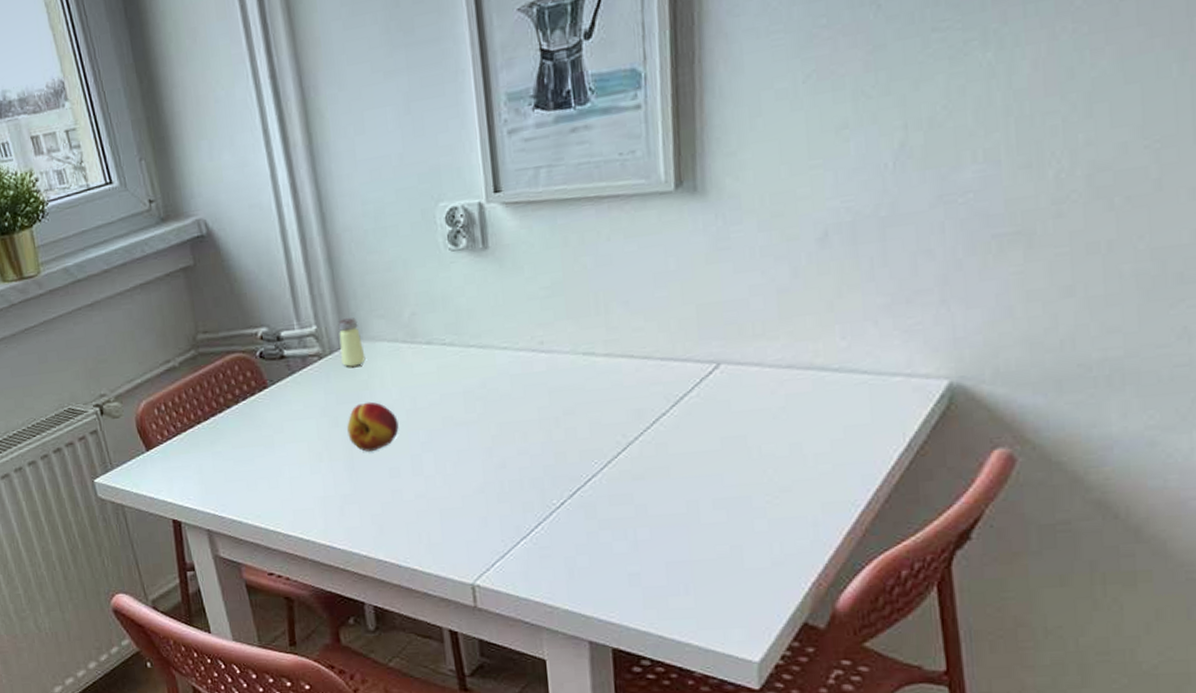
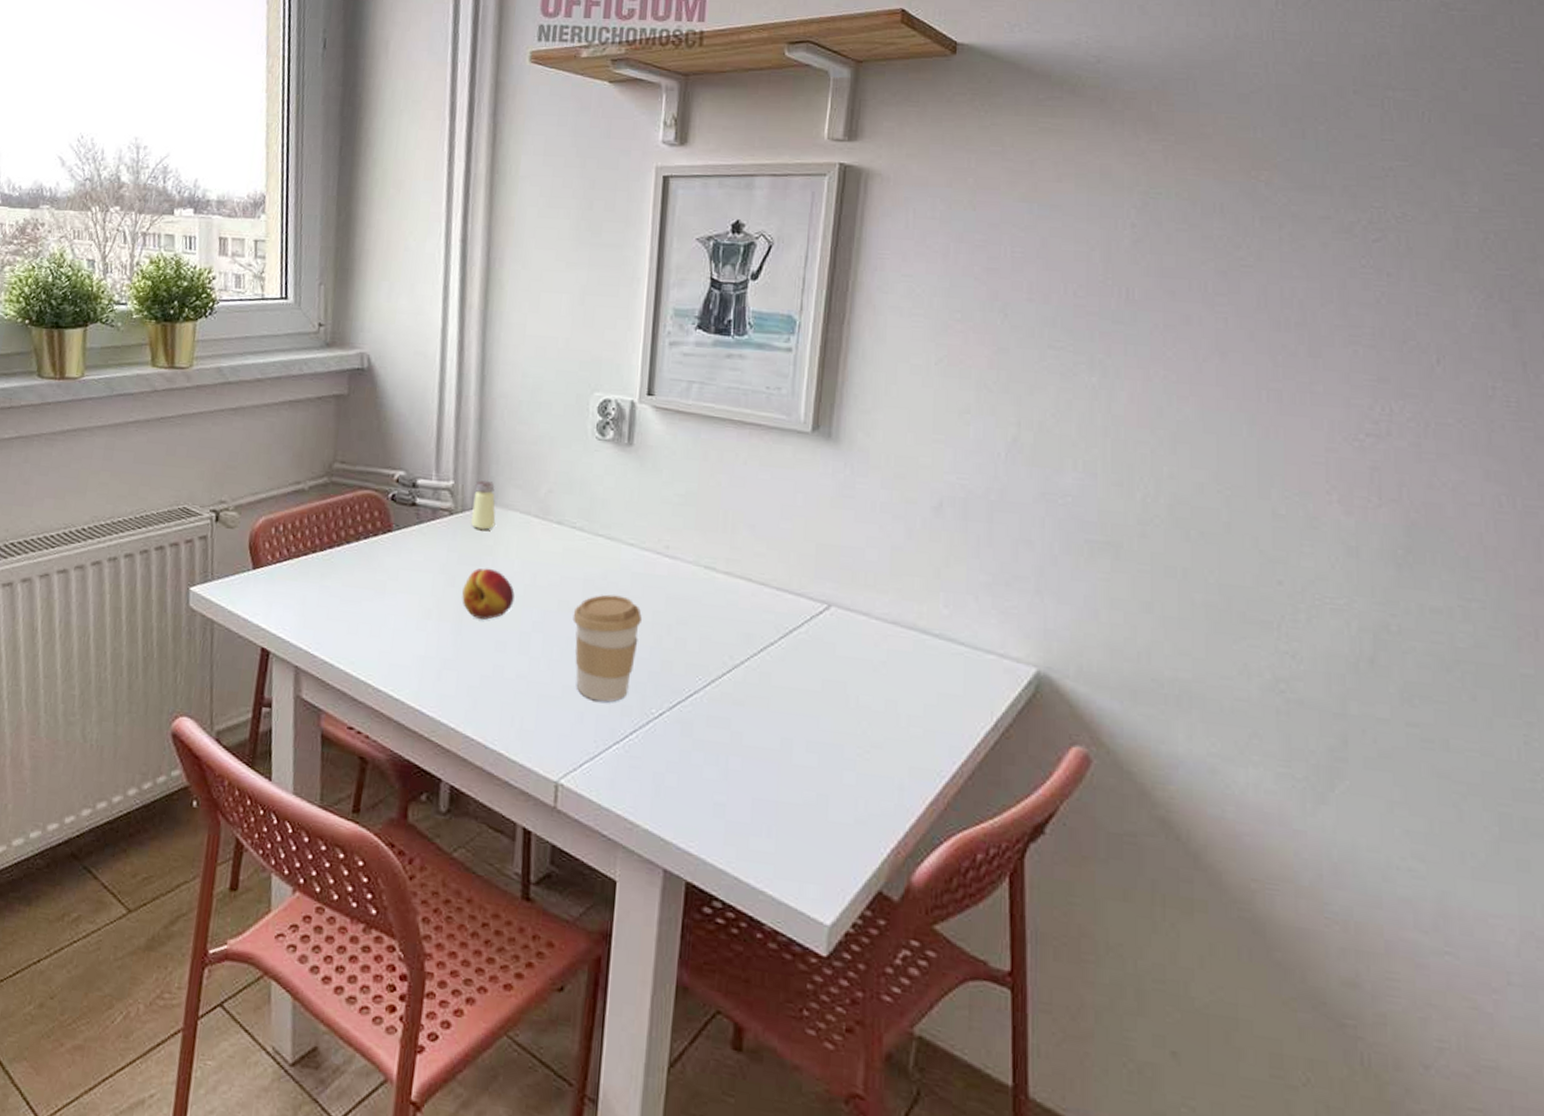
coffee cup: none [459,400,529,504] -> present [572,594,643,702]

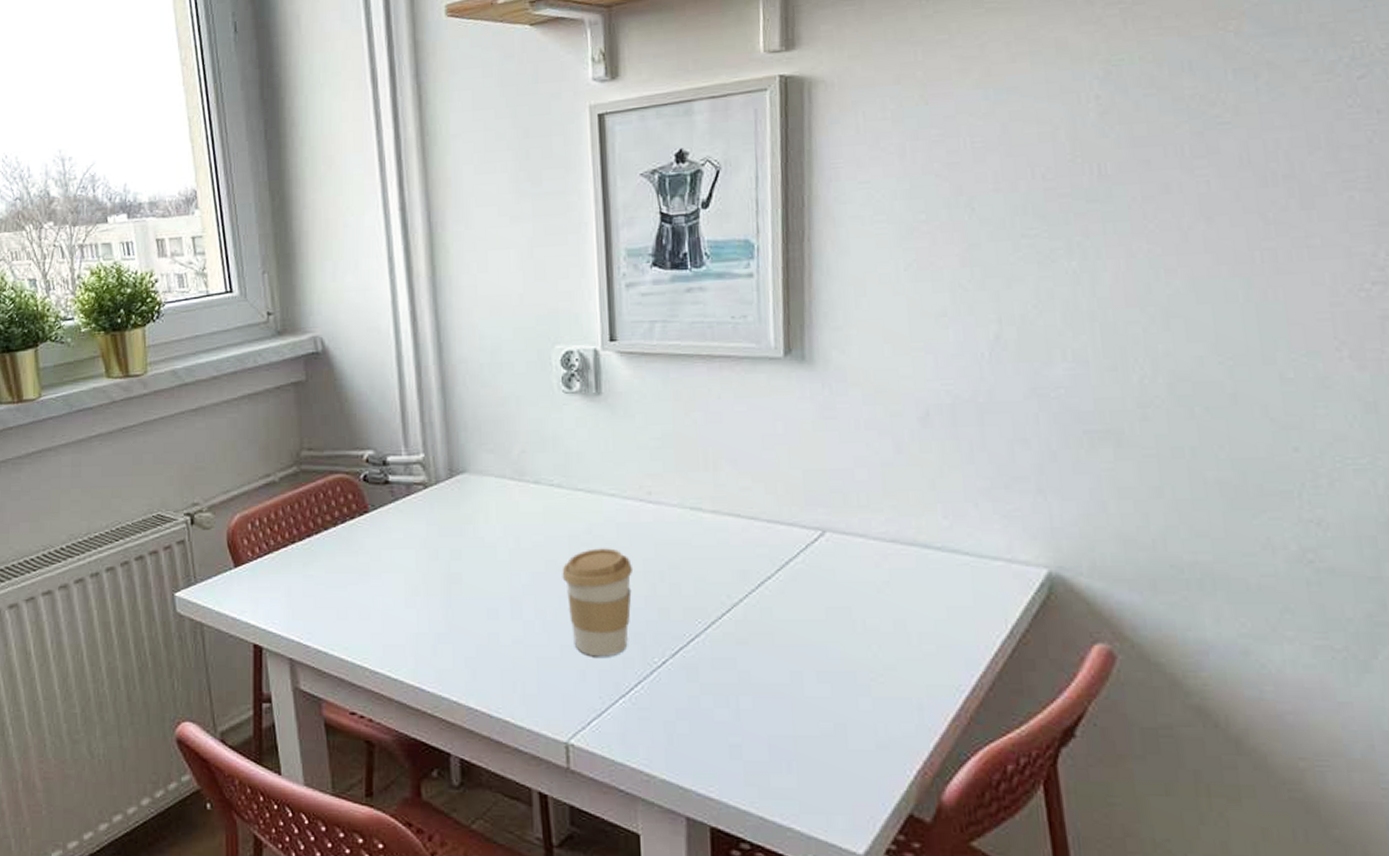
fruit: present [462,568,515,620] -> none [447,537,500,589]
saltshaker: present [471,479,496,530] -> none [446,448,472,499]

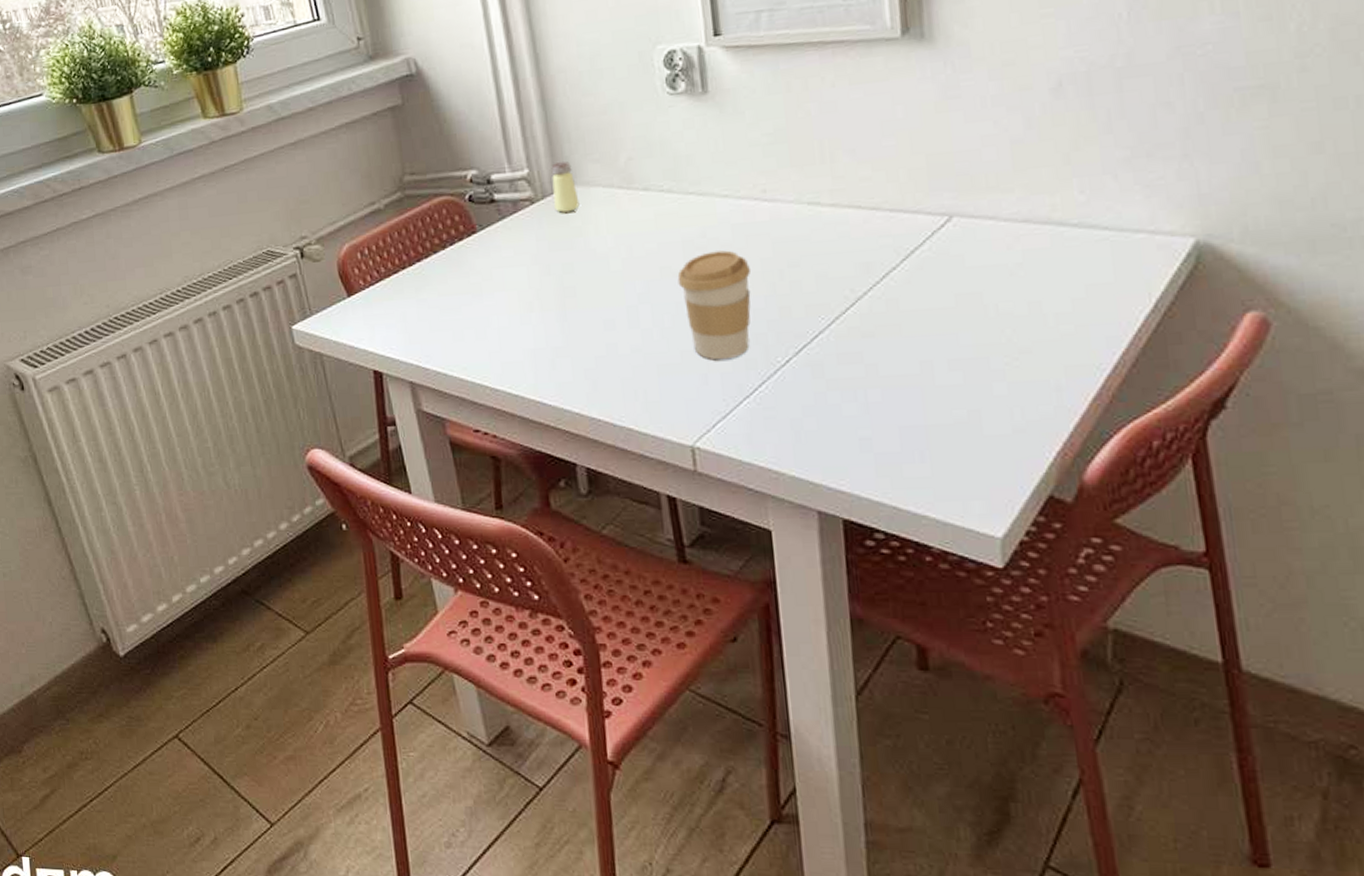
saltshaker: none [446,448,472,499] -> present [551,161,580,213]

